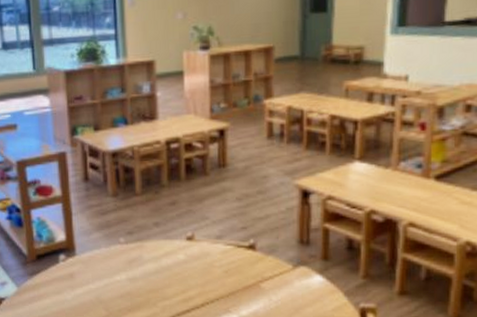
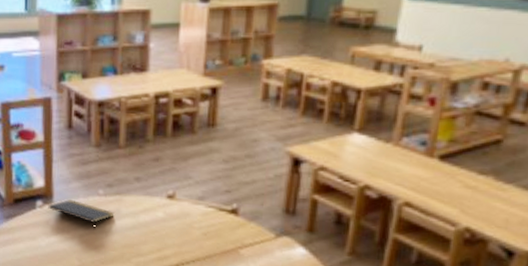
notepad: none [71,251,137,277] -> present [48,200,115,229]

